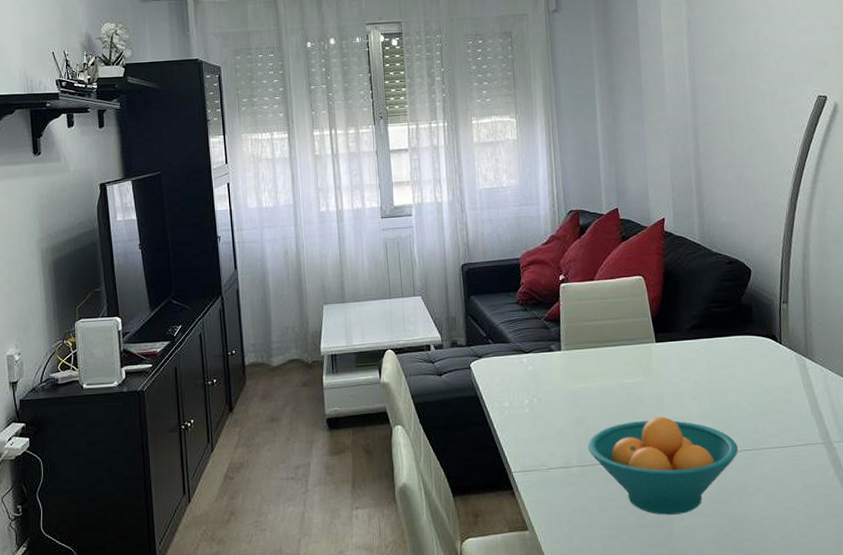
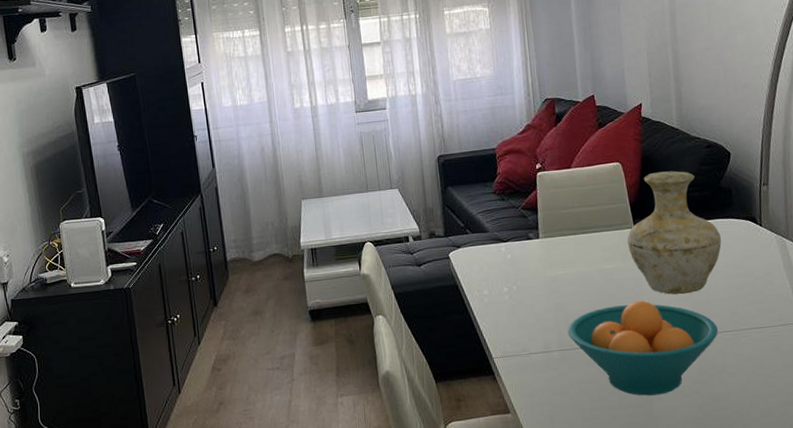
vase: none [649,286,742,412] -> present [627,171,722,295]

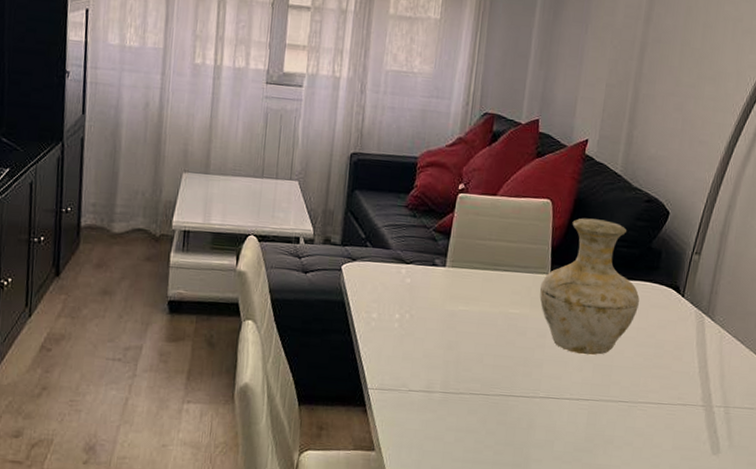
fruit bowl: present [567,300,718,396] -> none [455,353,614,457]

